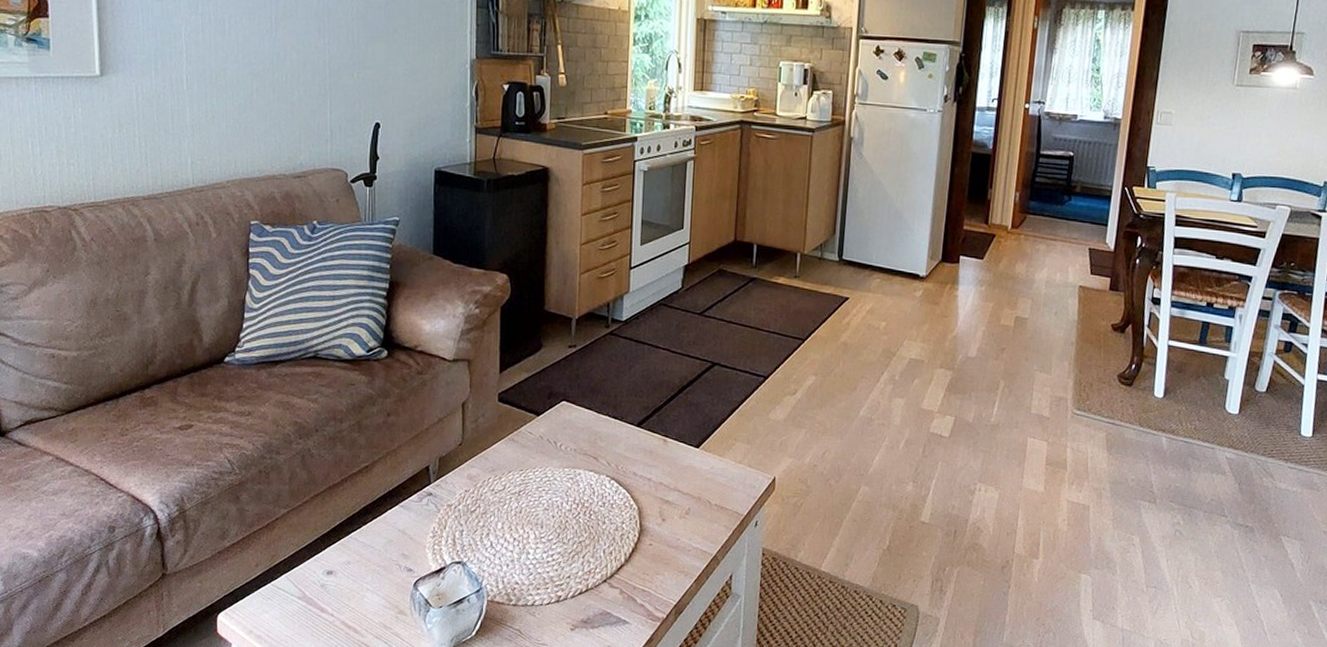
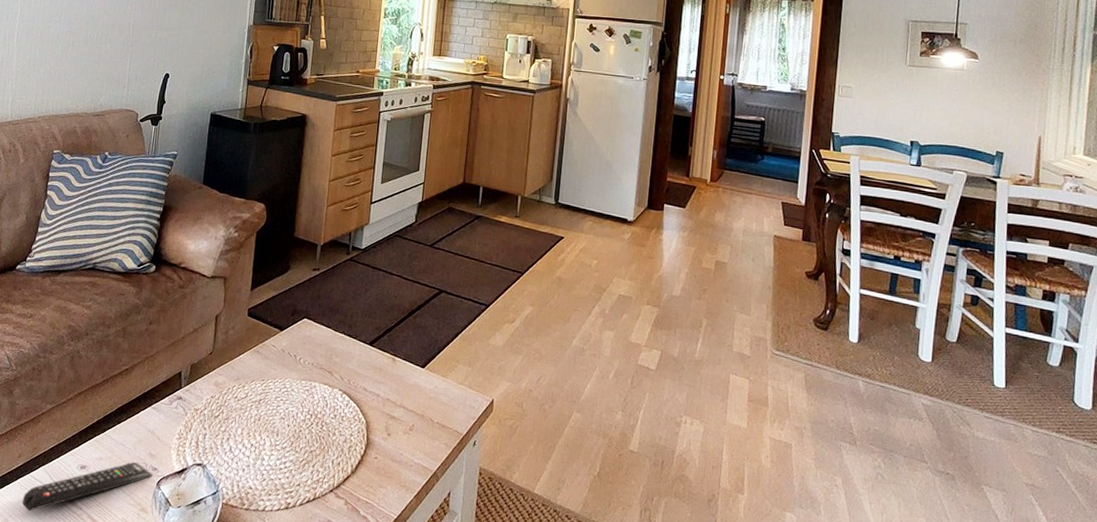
remote control: none [266,564,408,621] -> present [22,462,153,511]

